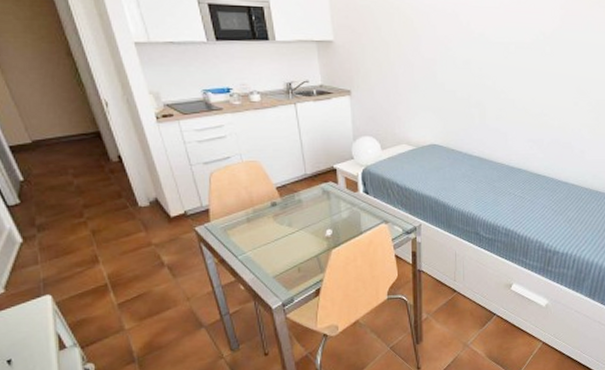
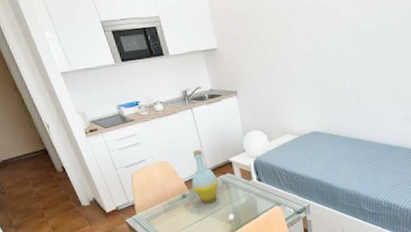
bottle: none [285,151,319,216] -> present [191,149,219,204]

